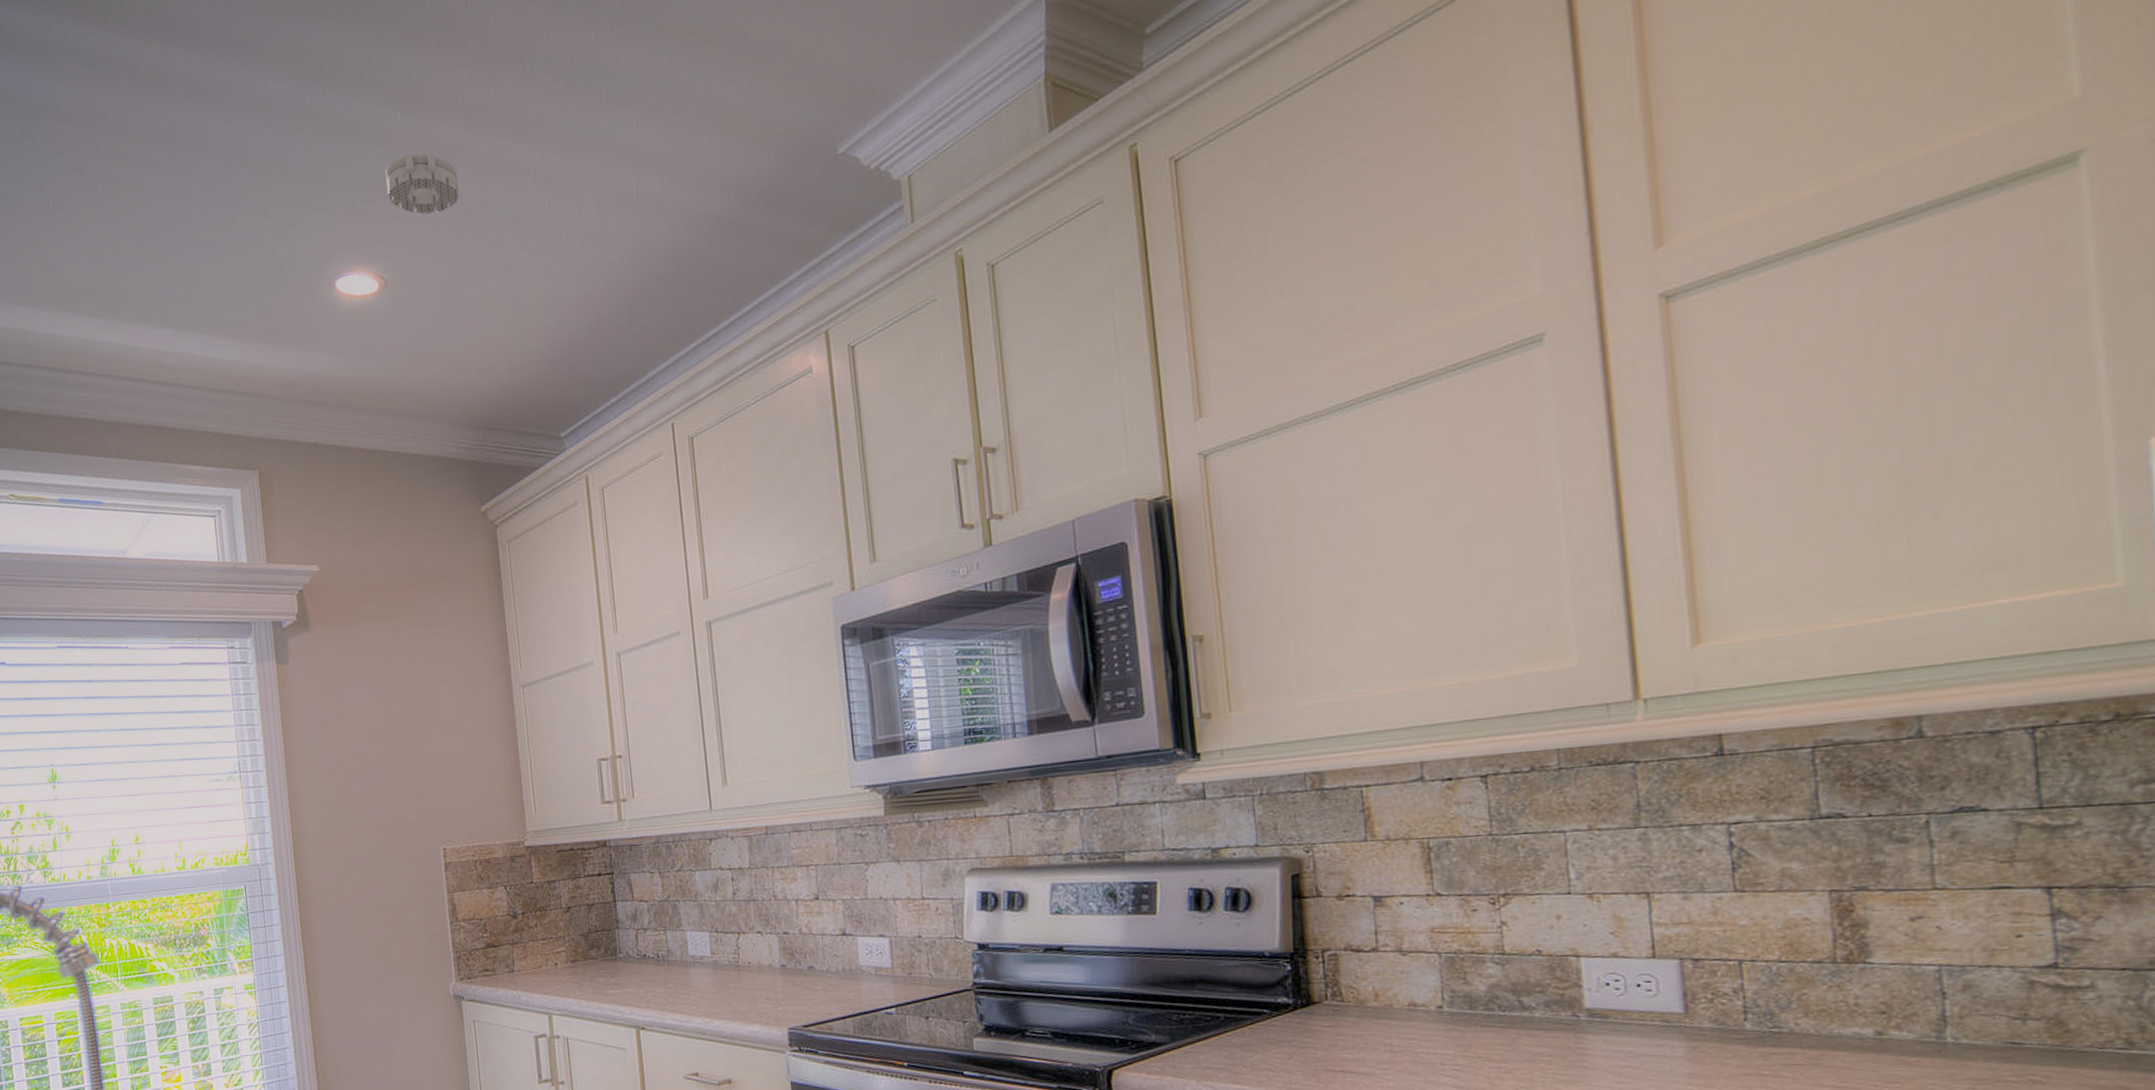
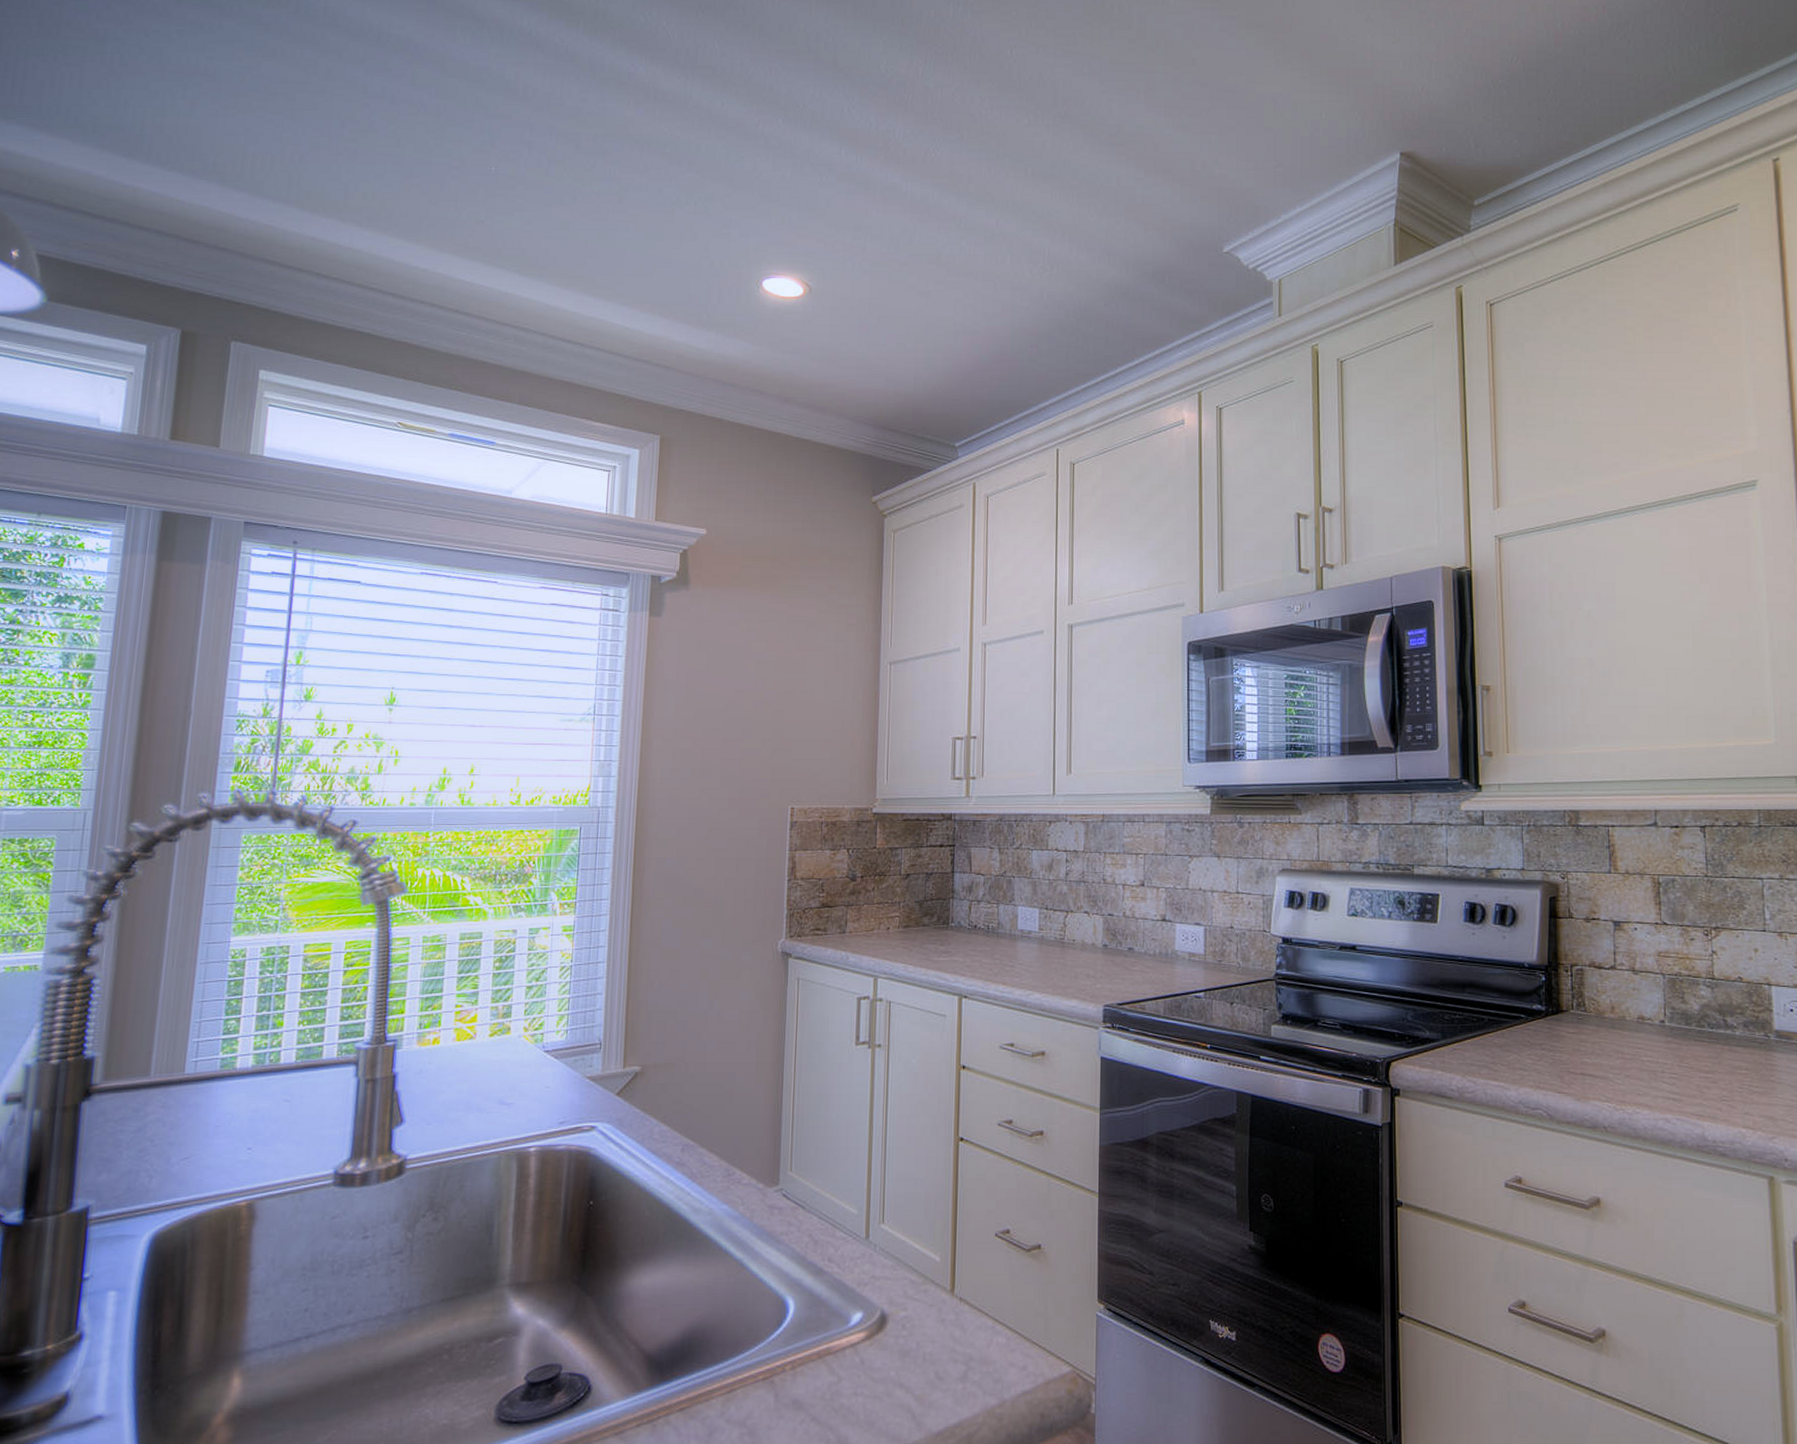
smoke detector: present [385,152,460,215] -> none [823,185,891,239]

